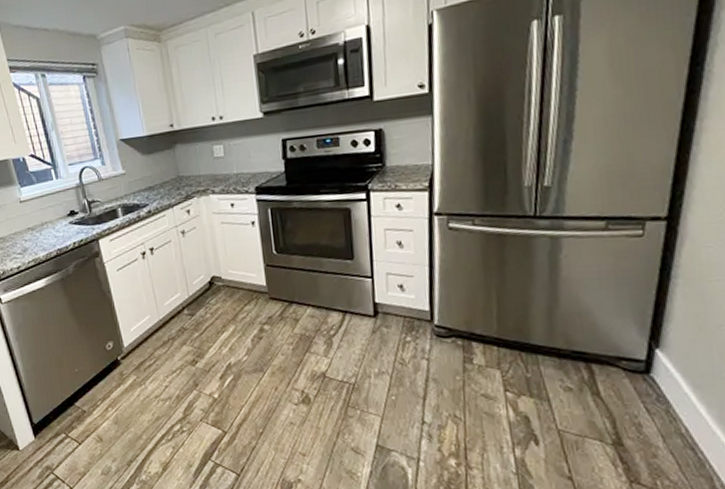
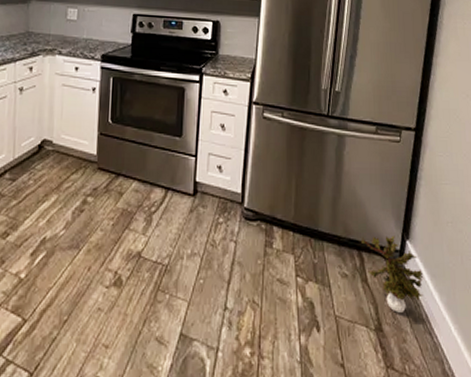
potted plant: none [587,344,683,427] -> present [360,236,424,313]

